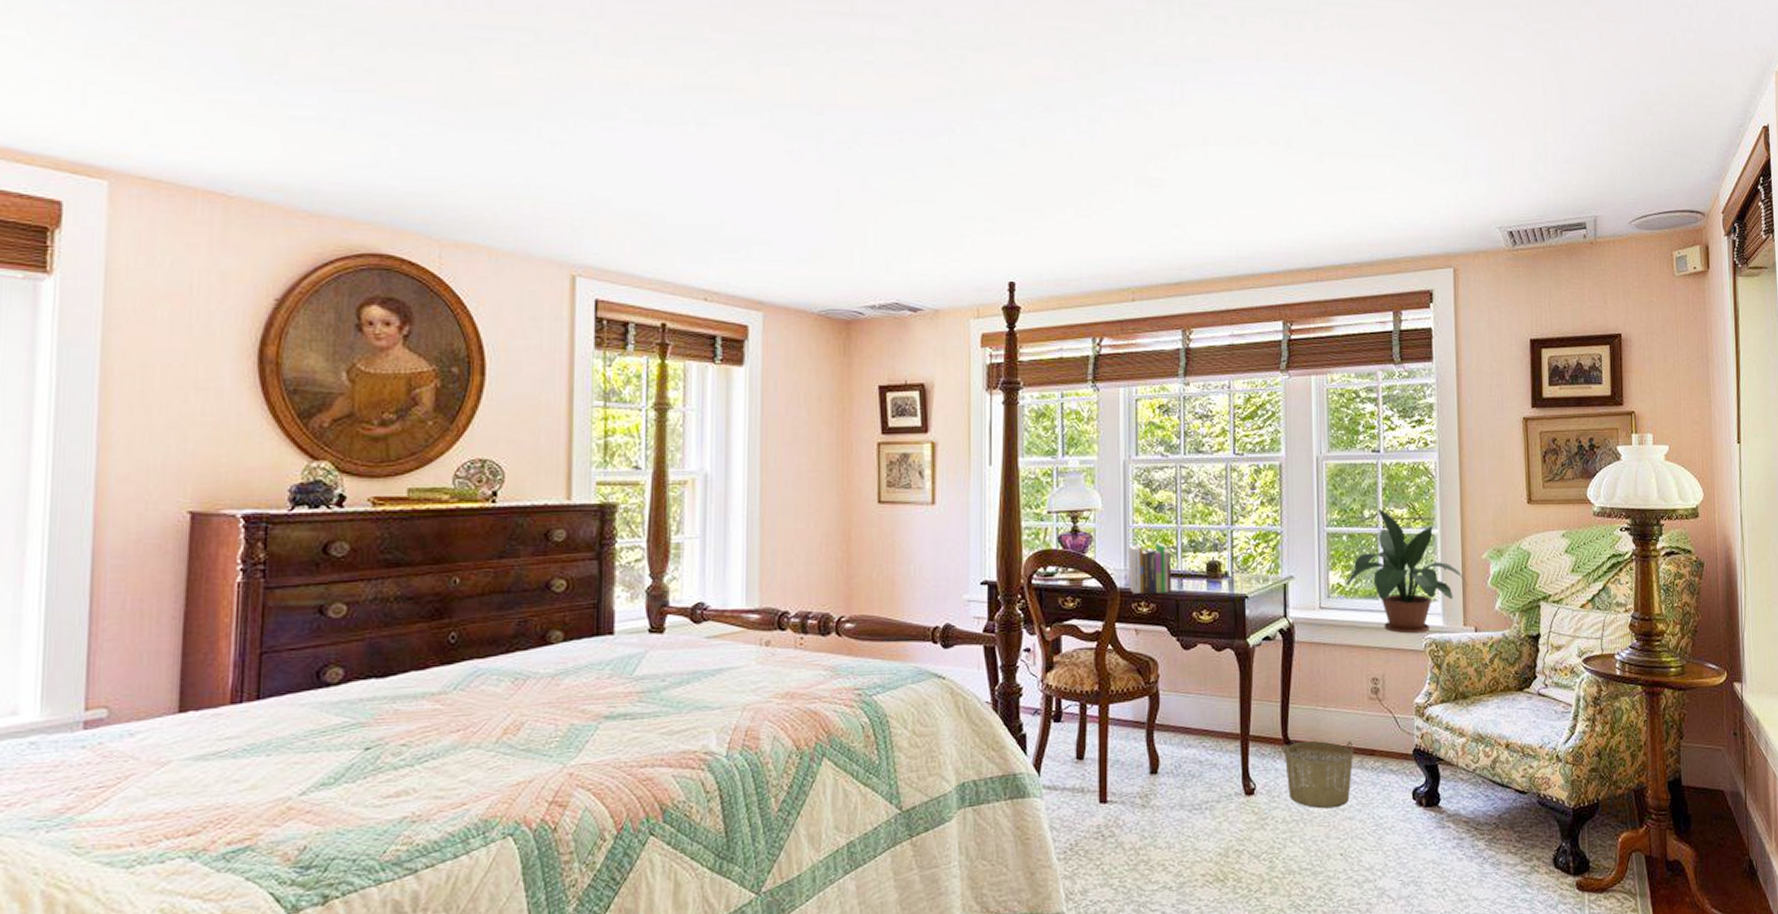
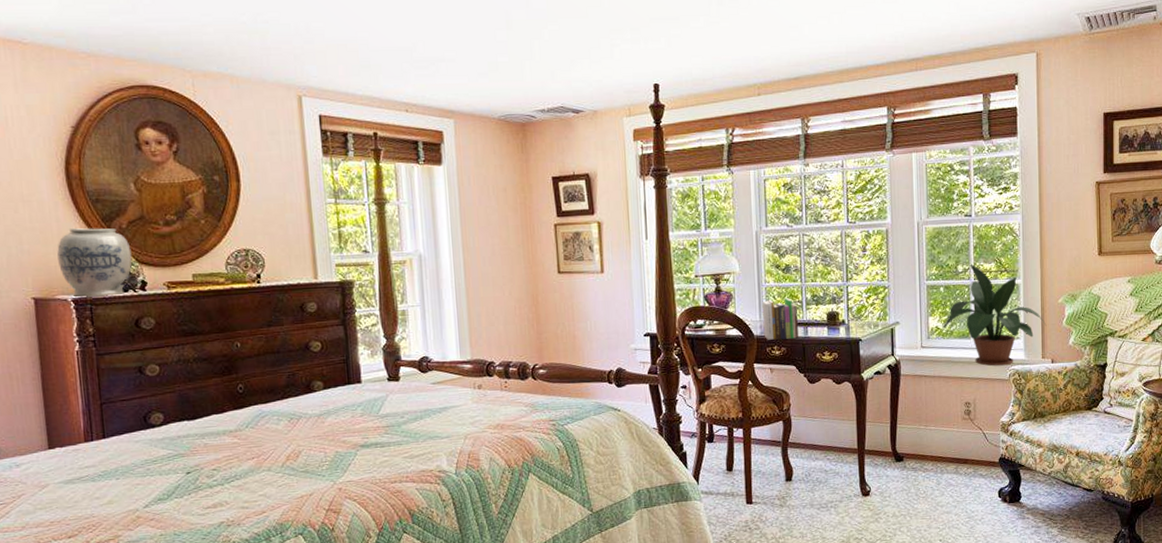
vase: none [231,424,331,513] -> present [57,227,133,297]
basket: present [1283,741,1354,809] -> none [893,452,951,506]

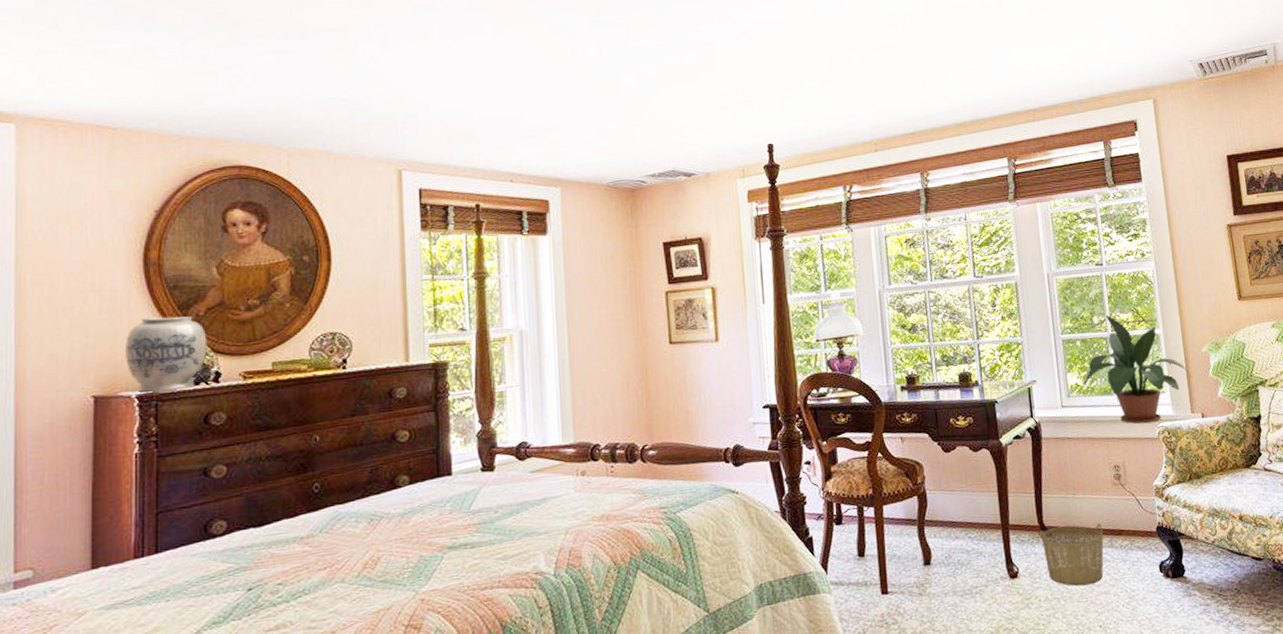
books: present [762,297,798,340] -> none [889,359,929,407]
basket: none [893,452,951,506] -> present [1040,523,1104,586]

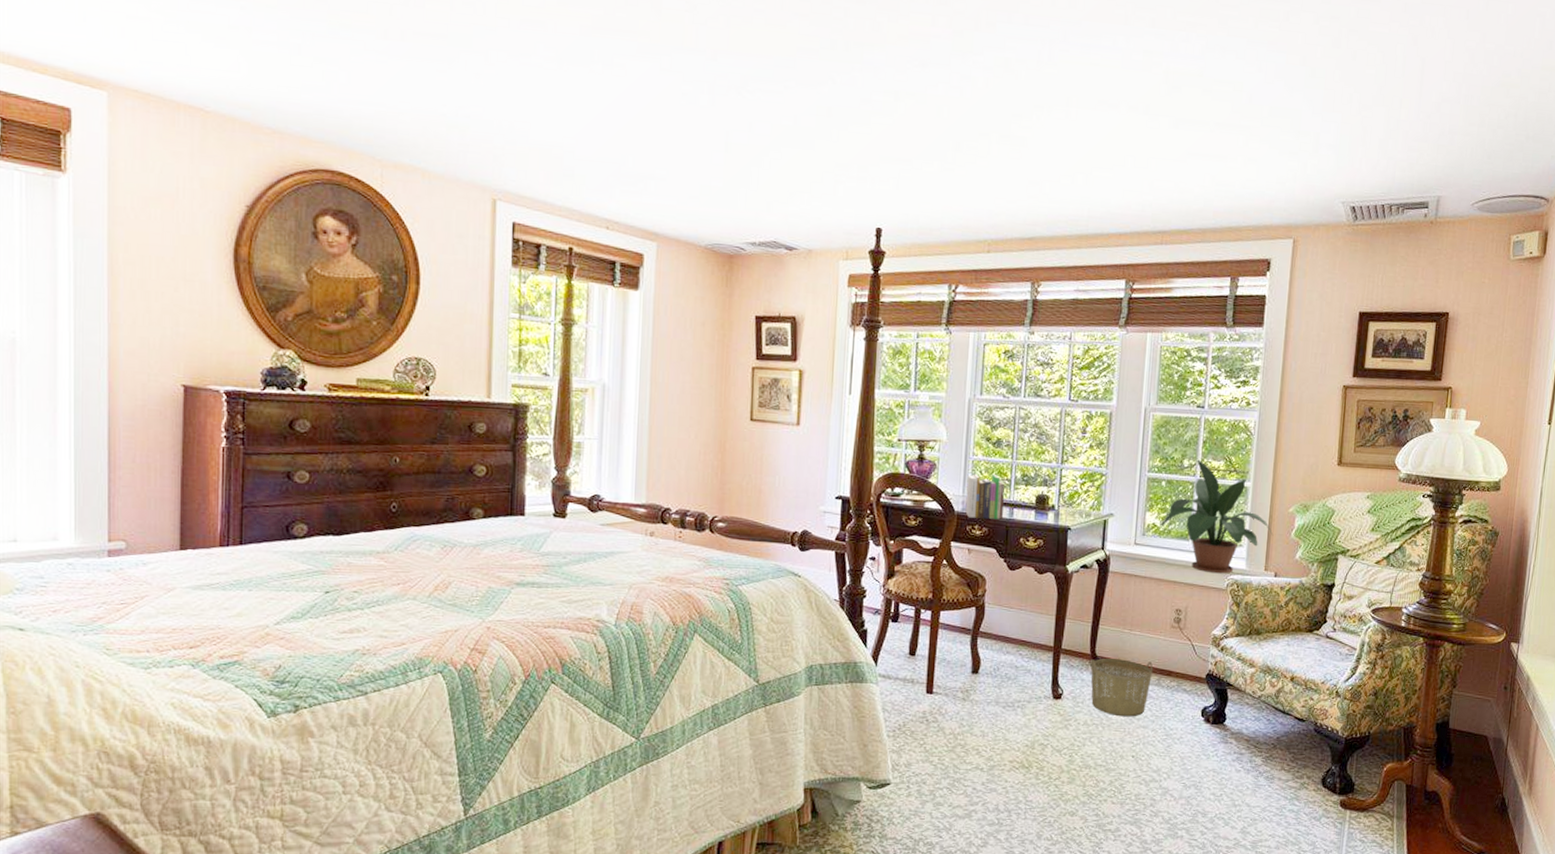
vase: present [126,316,207,393] -> none [215,314,295,393]
books: none [889,359,929,407] -> present [965,473,1005,520]

